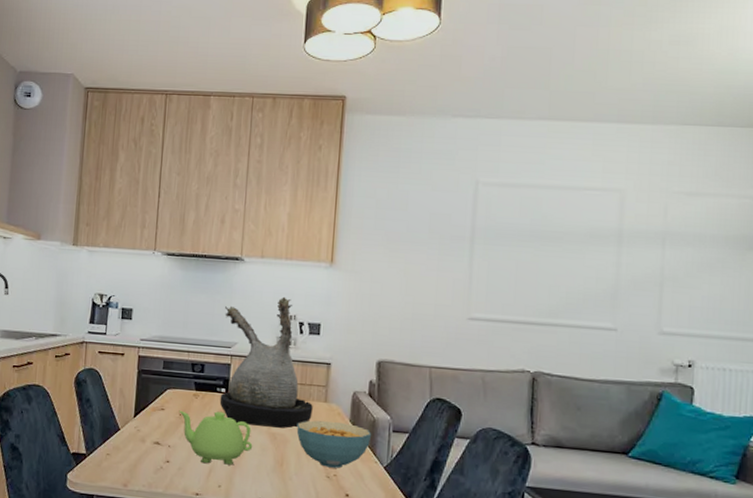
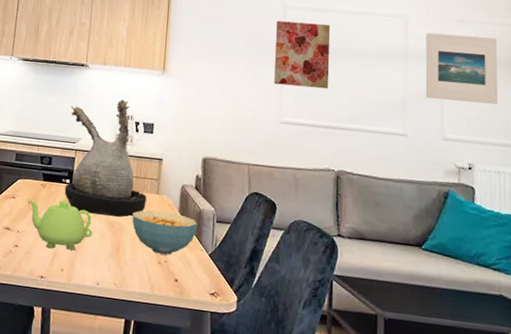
wall art: none [462,200,531,279] -> present [274,21,331,89]
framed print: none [641,209,732,292] -> present [425,32,498,104]

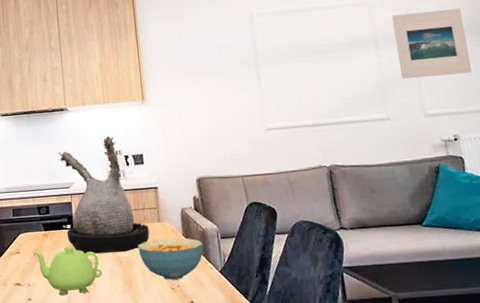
wall art: present [274,21,331,89] -> none [244,25,307,93]

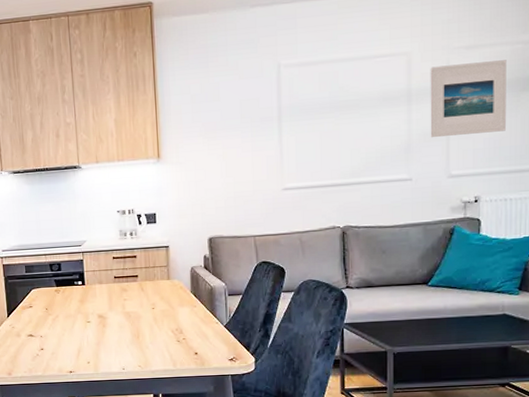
teapot: present [33,246,103,296] -> none [45,301,112,346]
plant: present [59,136,150,254] -> none [71,194,159,309]
cereal bowl: present [137,238,204,280] -> none [146,294,211,333]

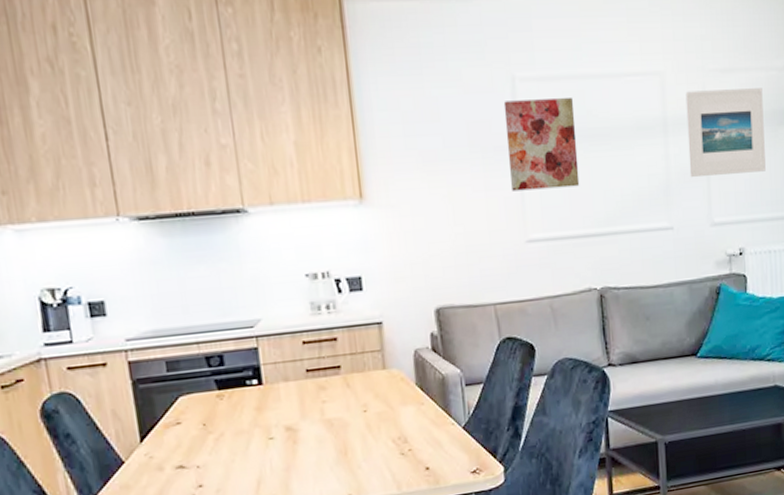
wall art: none [270,78,330,151] -> present [503,98,580,191]

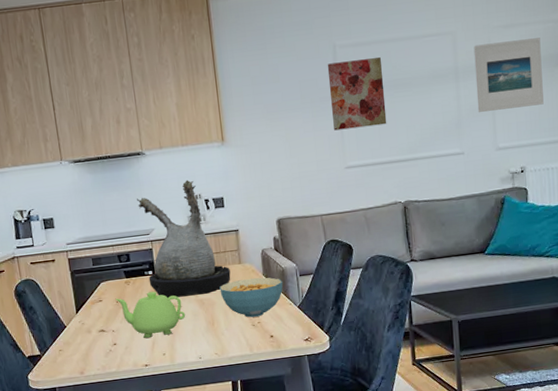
teapot: none [201,408,307,477] -> present [115,291,186,339]
plant: none [235,250,372,419] -> present [137,179,231,299]
cereal bowl: none [355,387,444,444] -> present [219,277,283,318]

